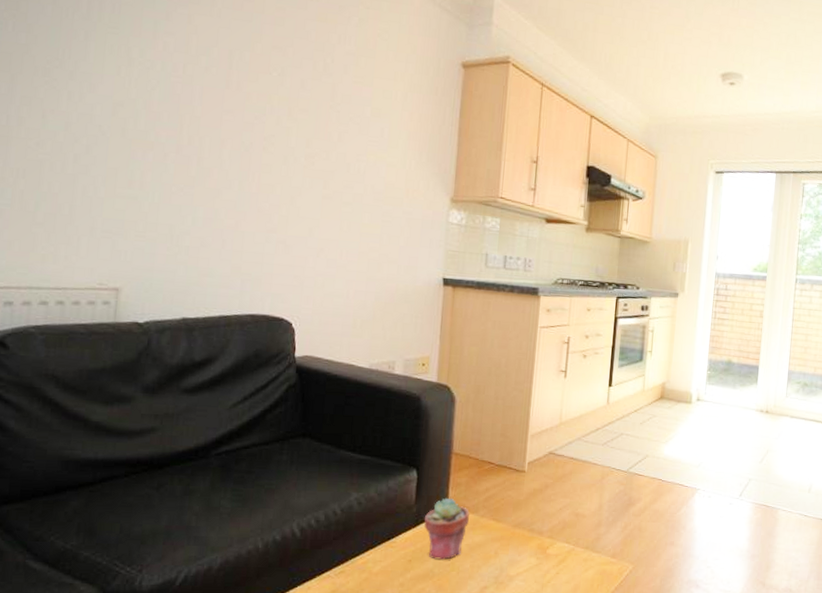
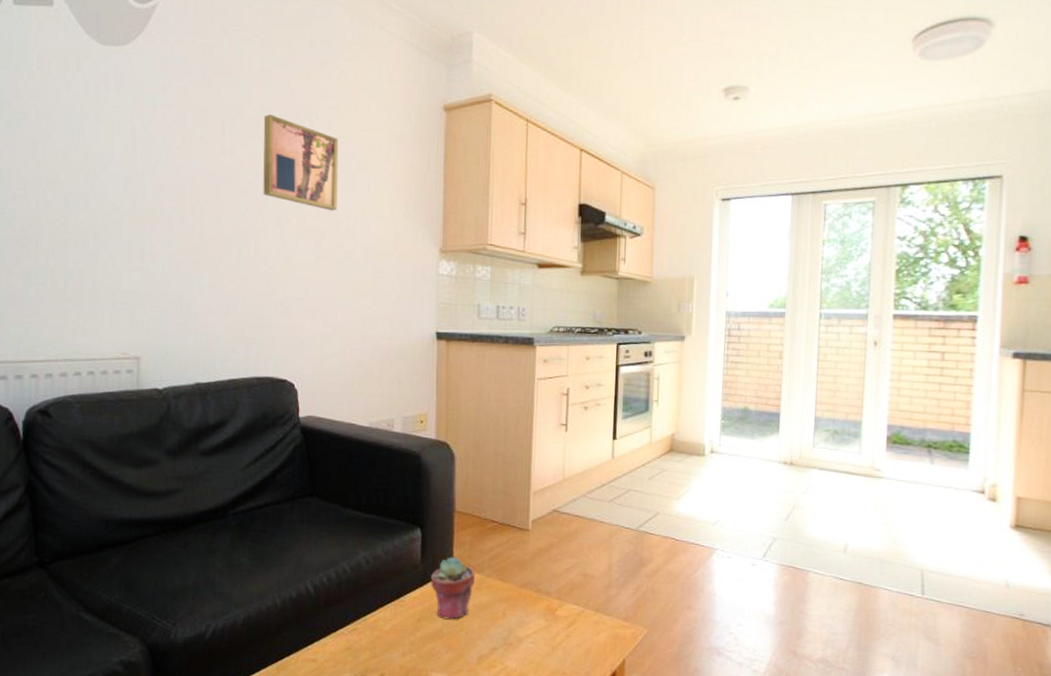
wall art: none [270,52,354,154] -> present [263,114,339,211]

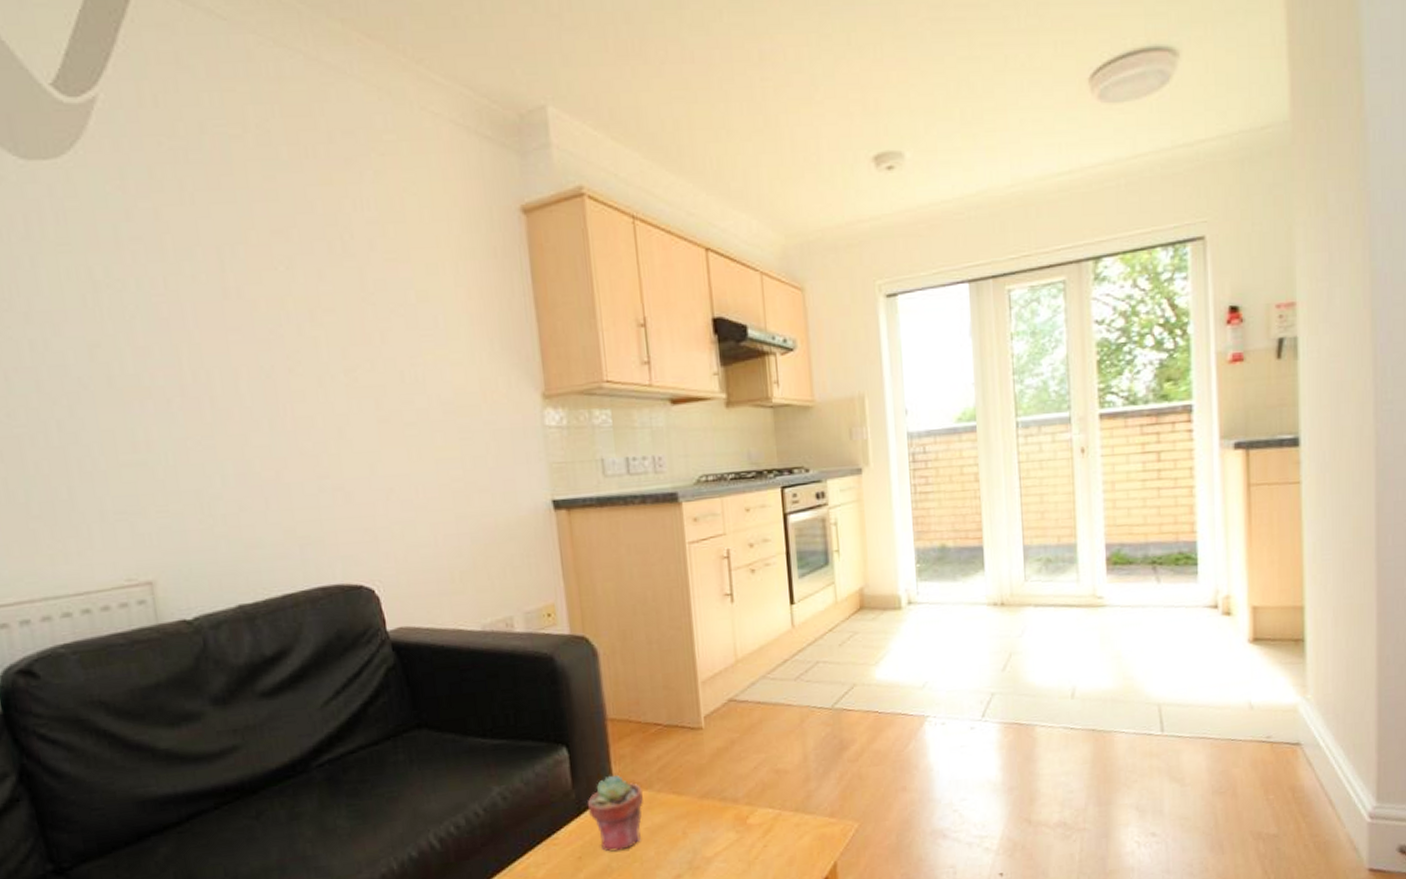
wall art: present [263,114,339,211] -> none [276,237,397,359]

